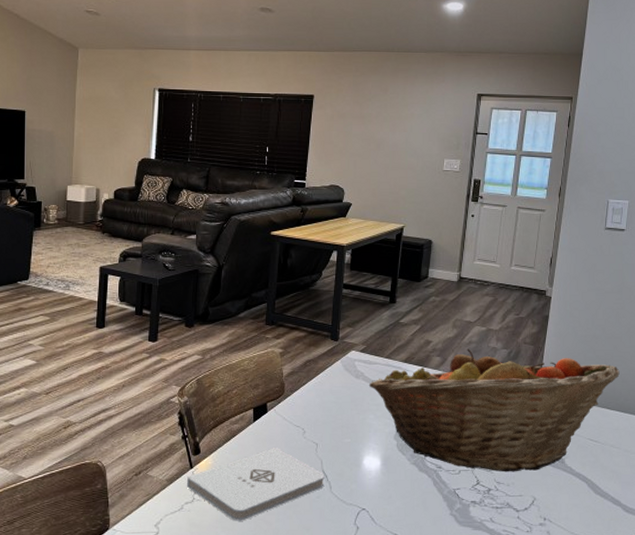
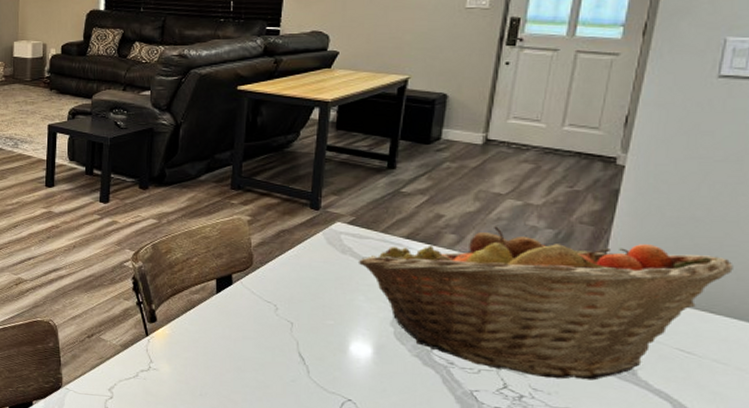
notepad: present [186,448,325,521] -> none [141,323,301,396]

